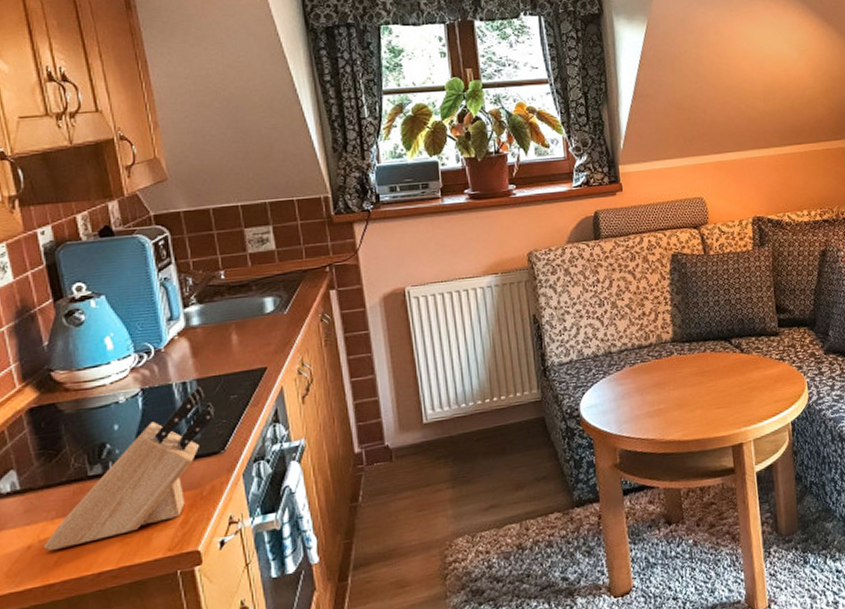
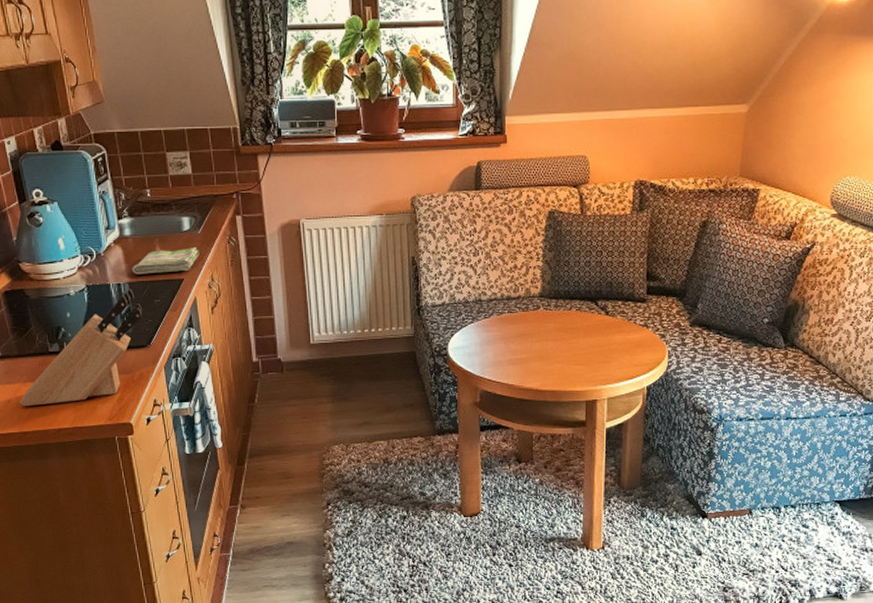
dish towel: none [201,330,286,369] -> present [132,247,199,275]

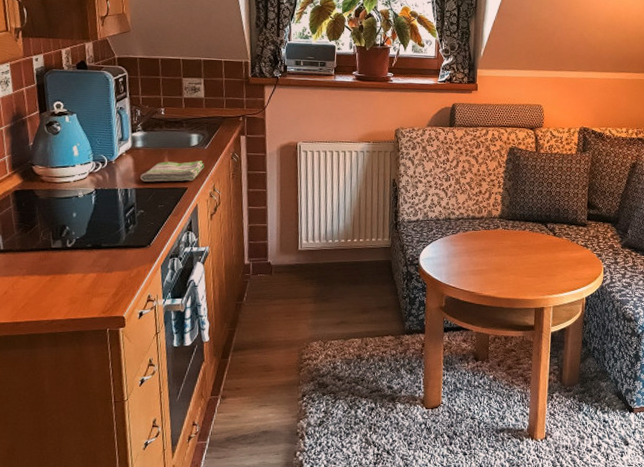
knife block: present [19,289,142,407] -> none [15,194,145,298]

